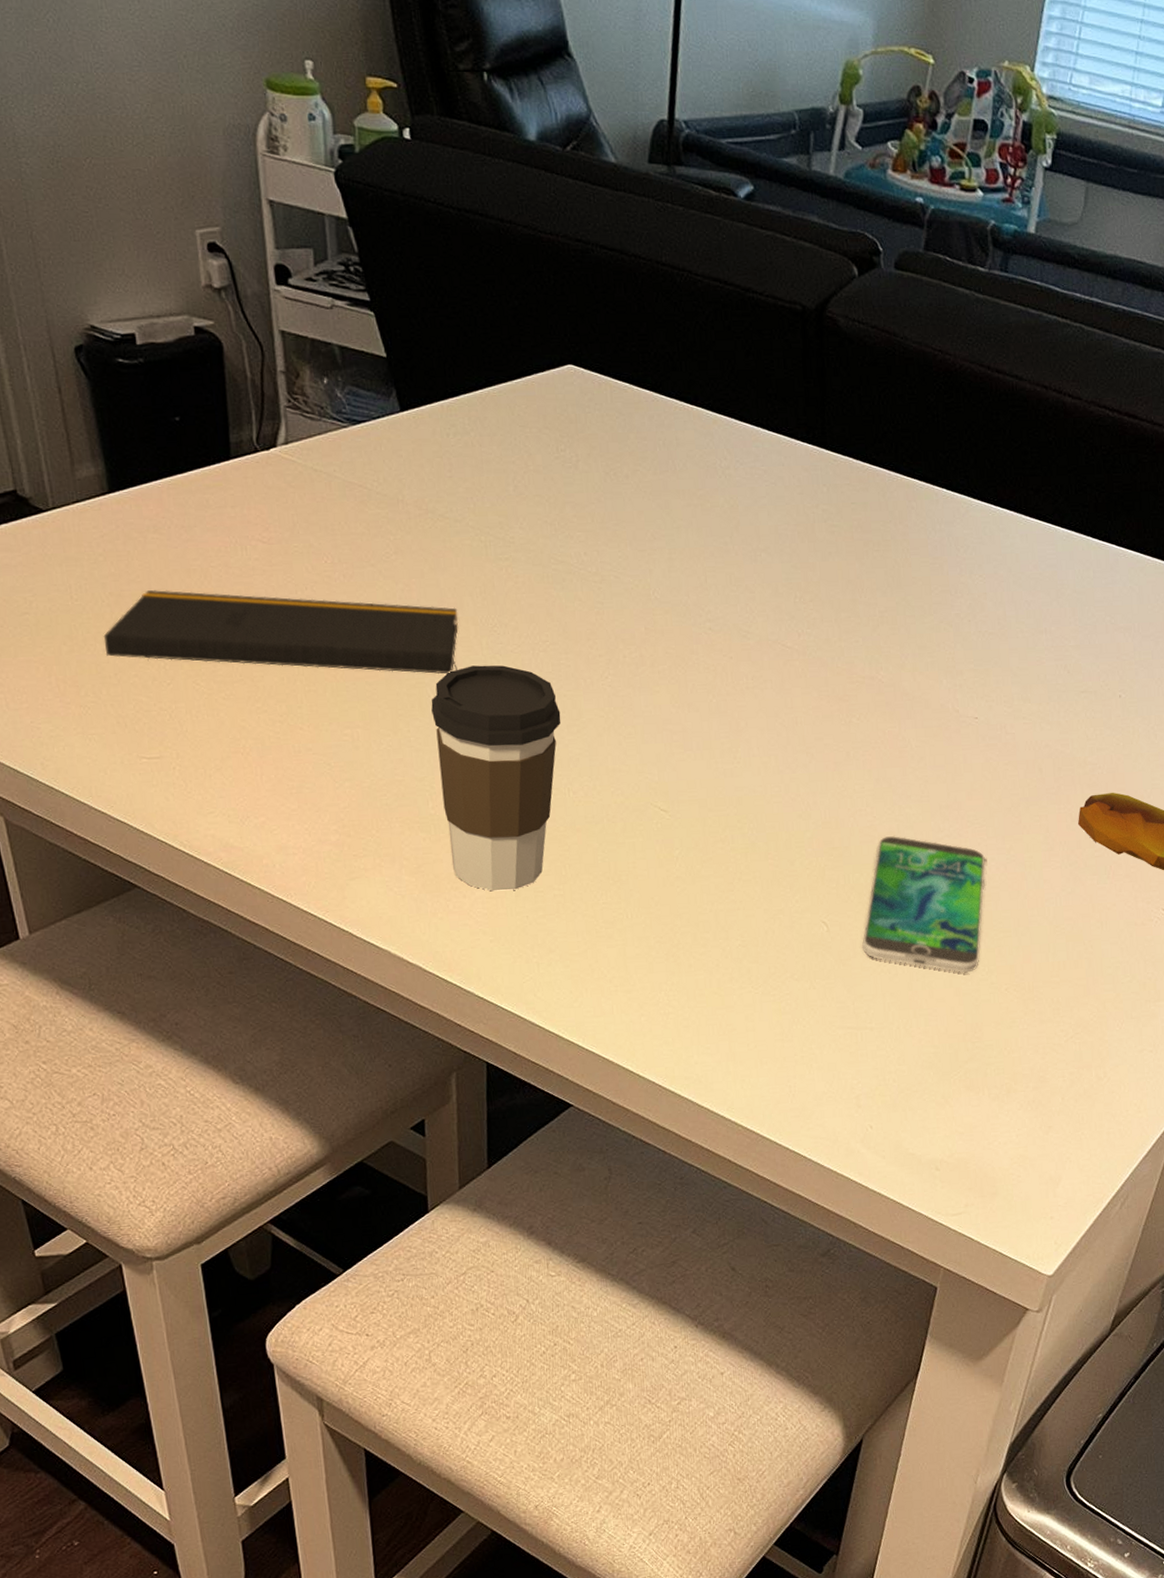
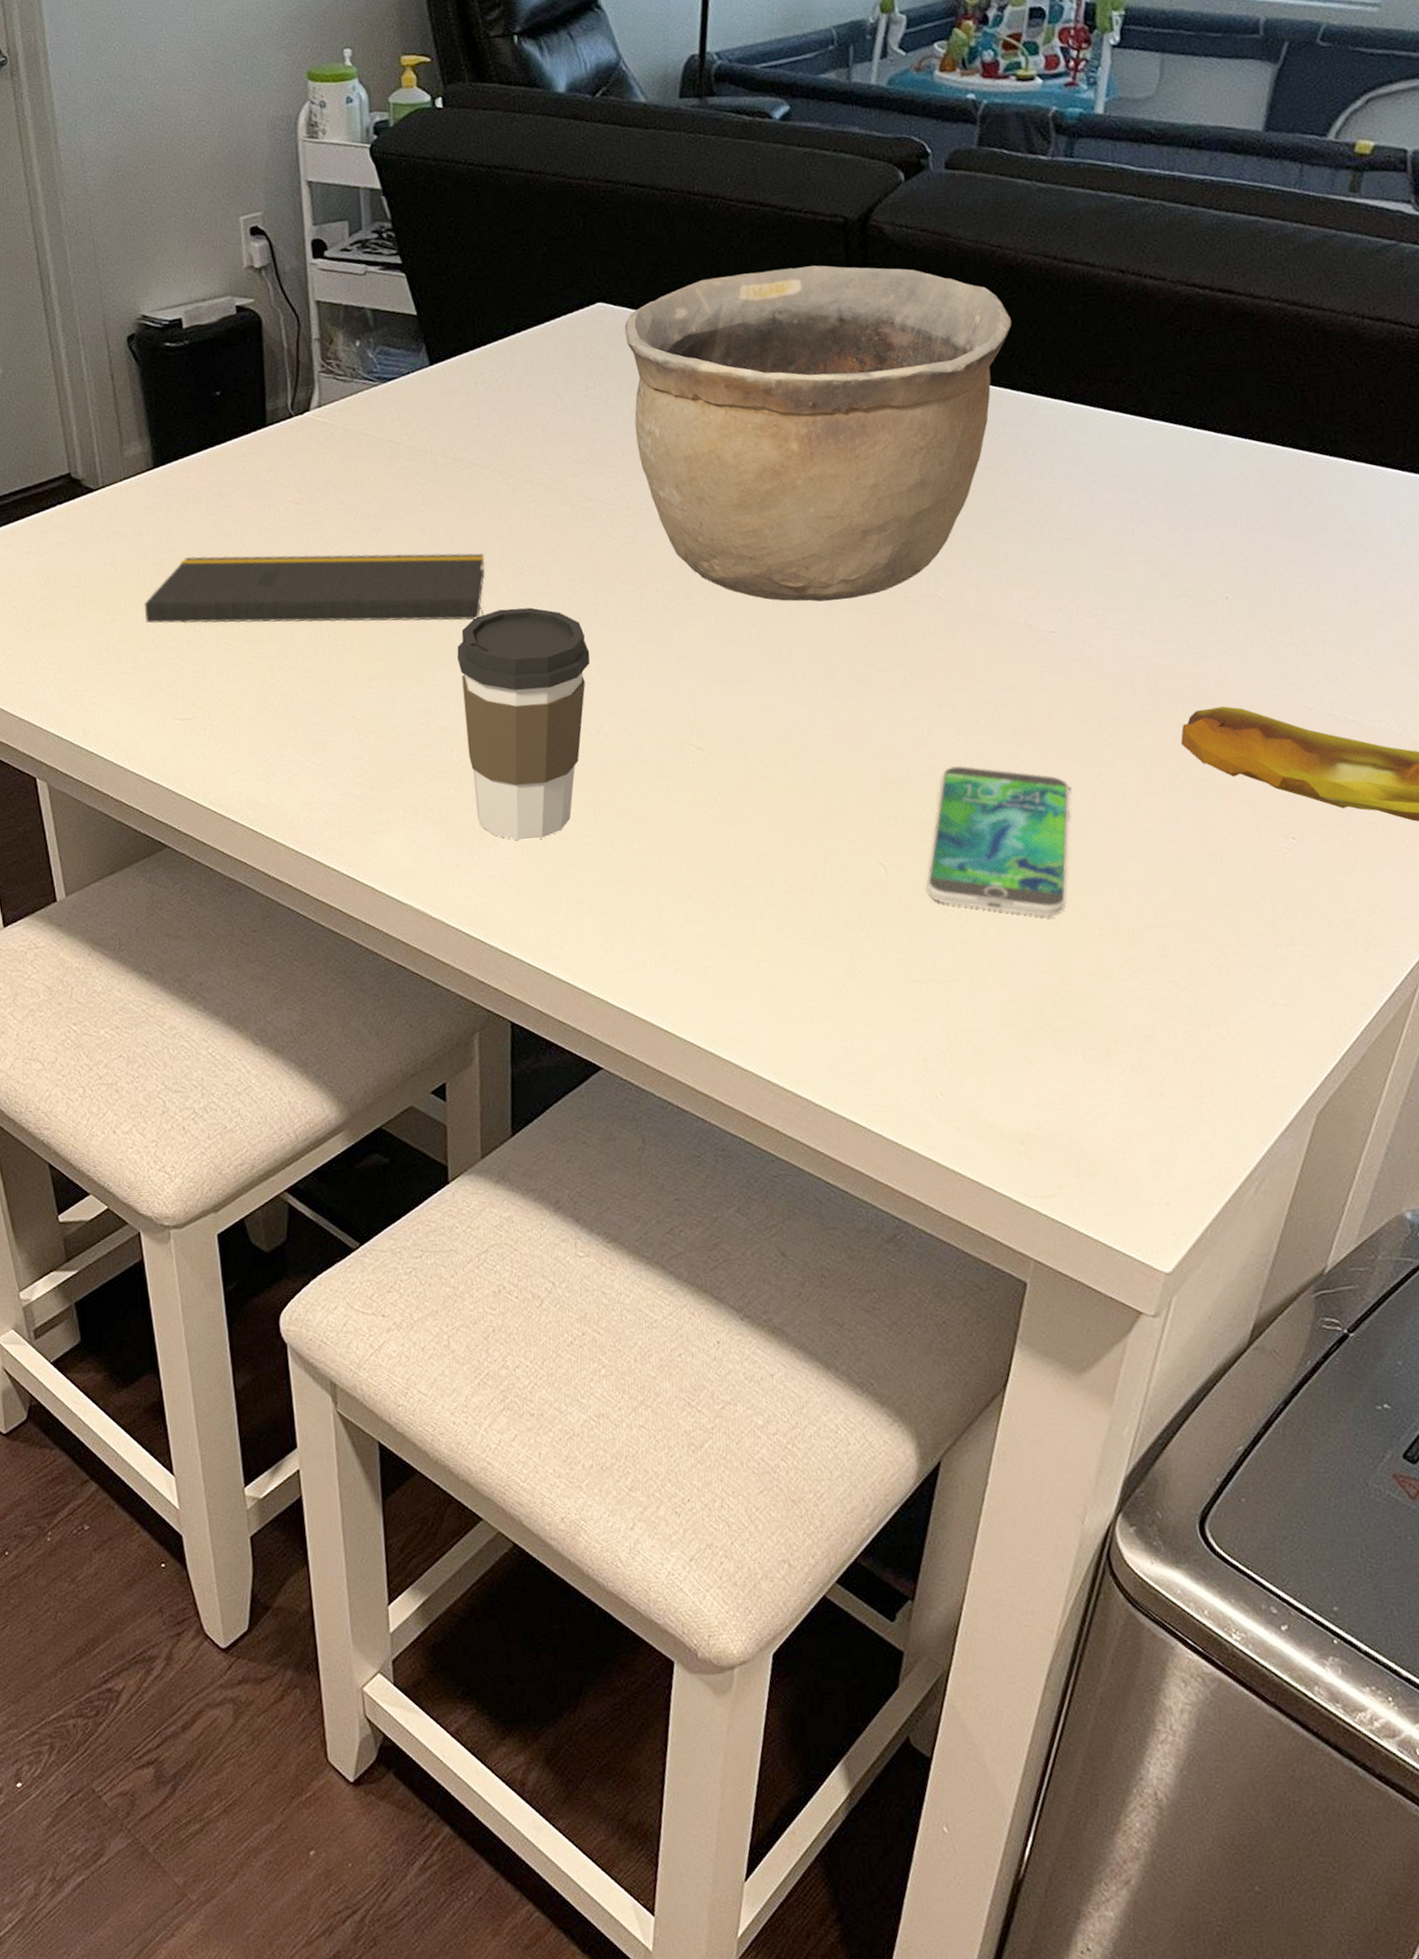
bowl: none [594,350,950,677] -> present [624,265,1012,602]

